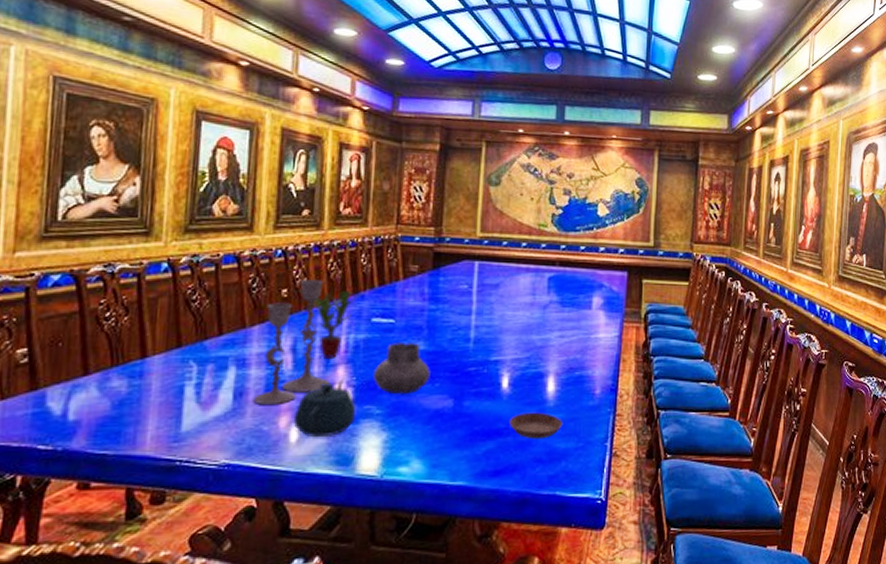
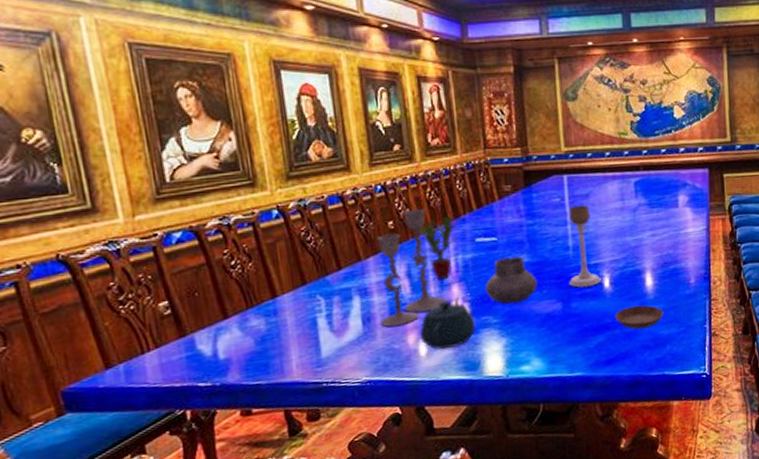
candle holder: none [464,295,500,385] -> present [569,205,601,288]

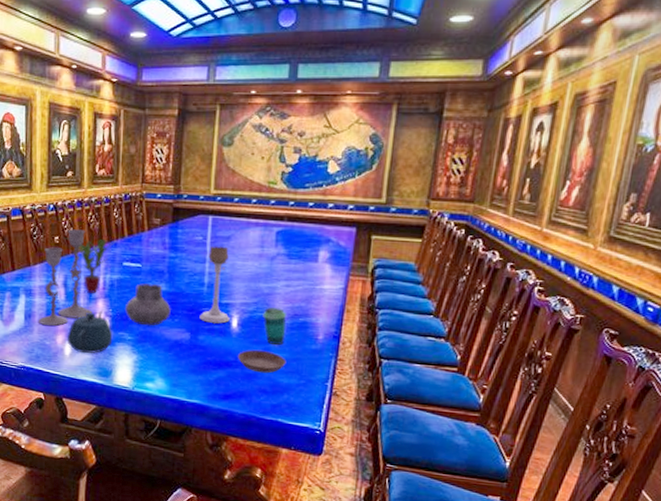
cup: none [633,259,659,298] -> present [263,307,287,345]

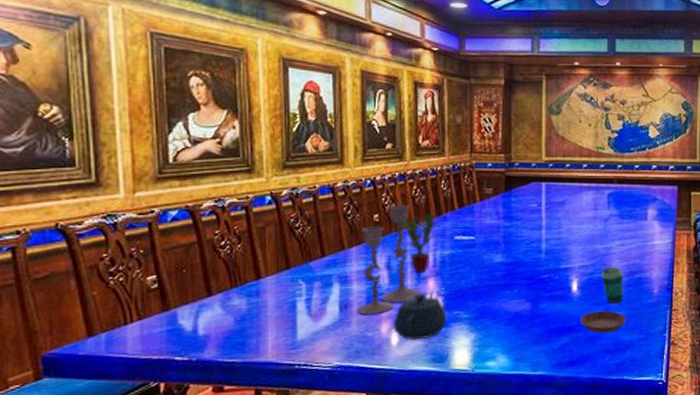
vase: present [124,283,171,326] -> none [459,256,509,301]
candle holder: present [199,246,230,324] -> none [539,212,570,290]

